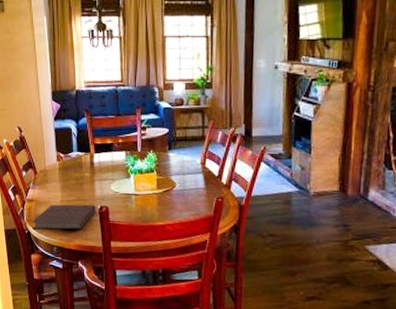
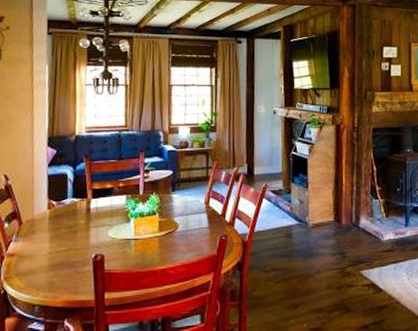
notebook: present [31,204,96,231] -> none [9,254,90,290]

